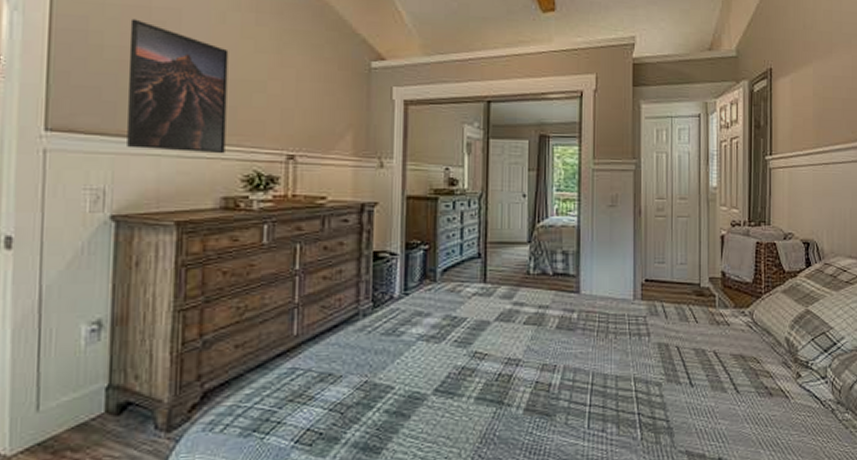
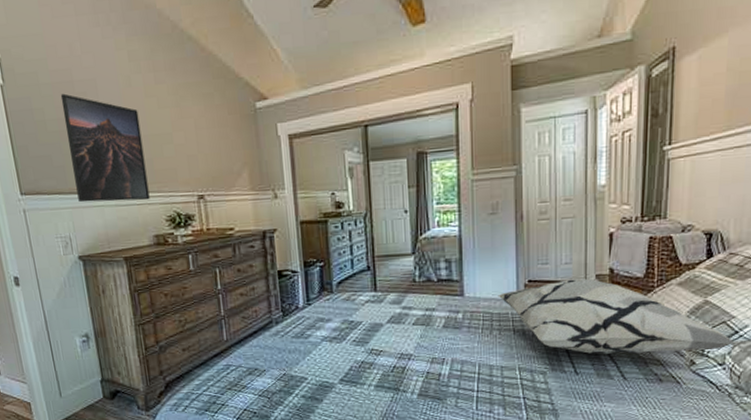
decorative pillow: none [614,281,838,364] -> present [498,278,739,354]

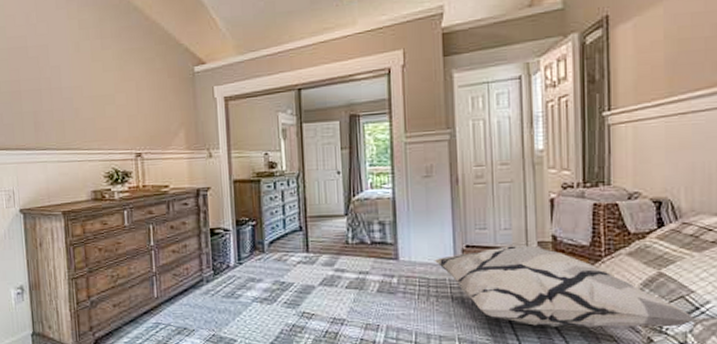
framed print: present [60,93,150,203] -> none [15,58,90,158]

